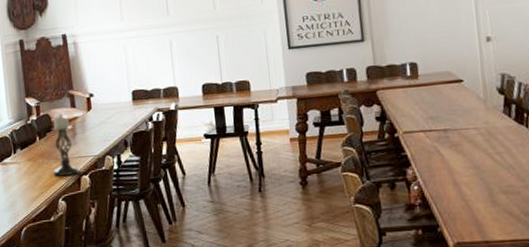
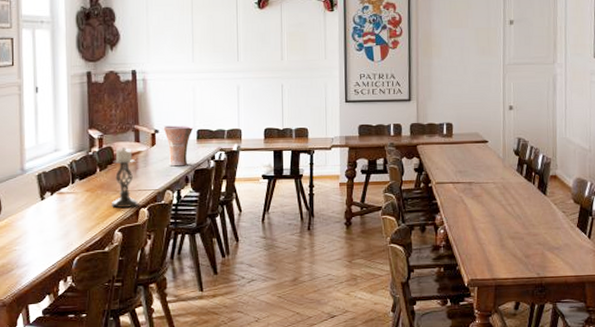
vase: none [97,87,128,131] -> present [163,125,194,167]

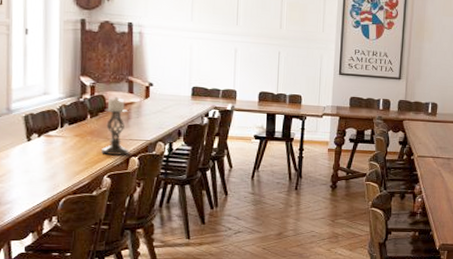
vase: present [163,125,194,167] -> none [158,80,189,120]

